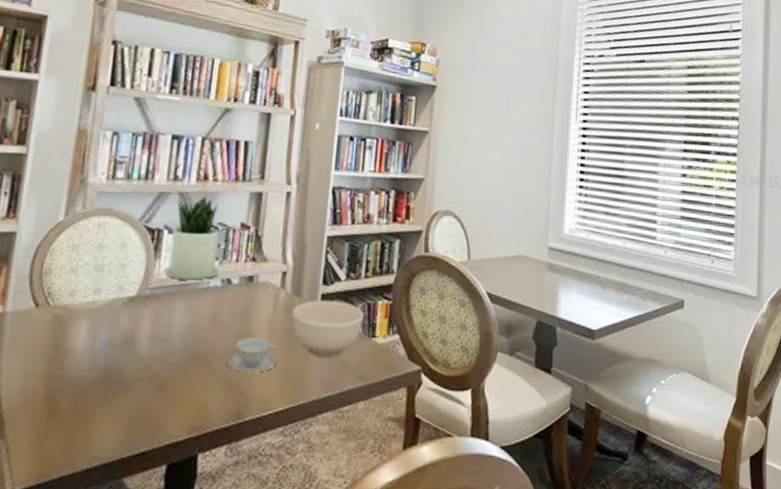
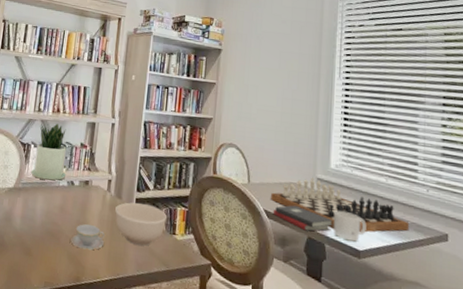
chess set: none [495,247,646,308] -> present [271,177,410,232]
hardback book: none [497,283,566,314] -> present [273,205,333,231]
mug: none [566,285,602,320] -> present [333,210,366,242]

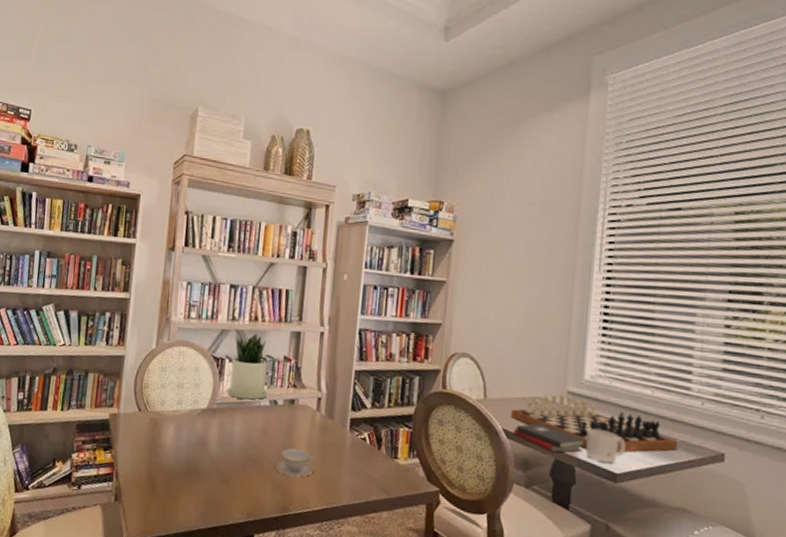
bowl: present [115,202,168,246] -> none [326,423,388,472]

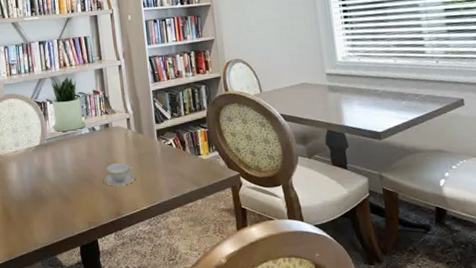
chess set: present [511,391,678,453] -> none [284,74,425,117]
hardback book: present [513,423,586,453] -> none [289,103,349,125]
mug: present [586,429,626,464] -> none [348,99,383,126]

